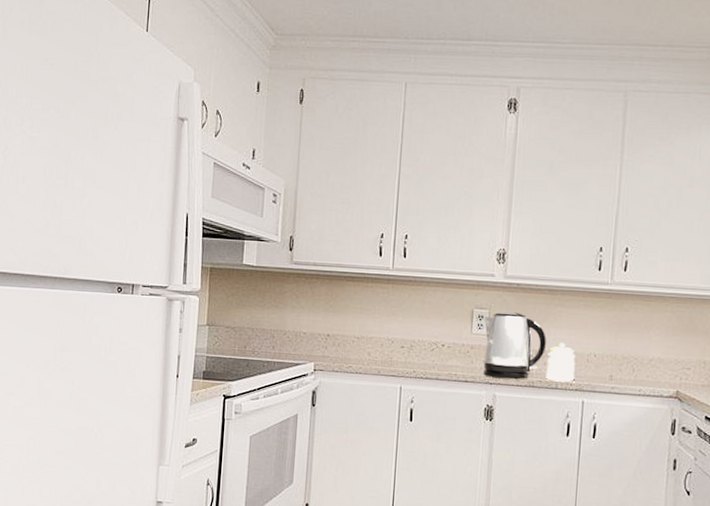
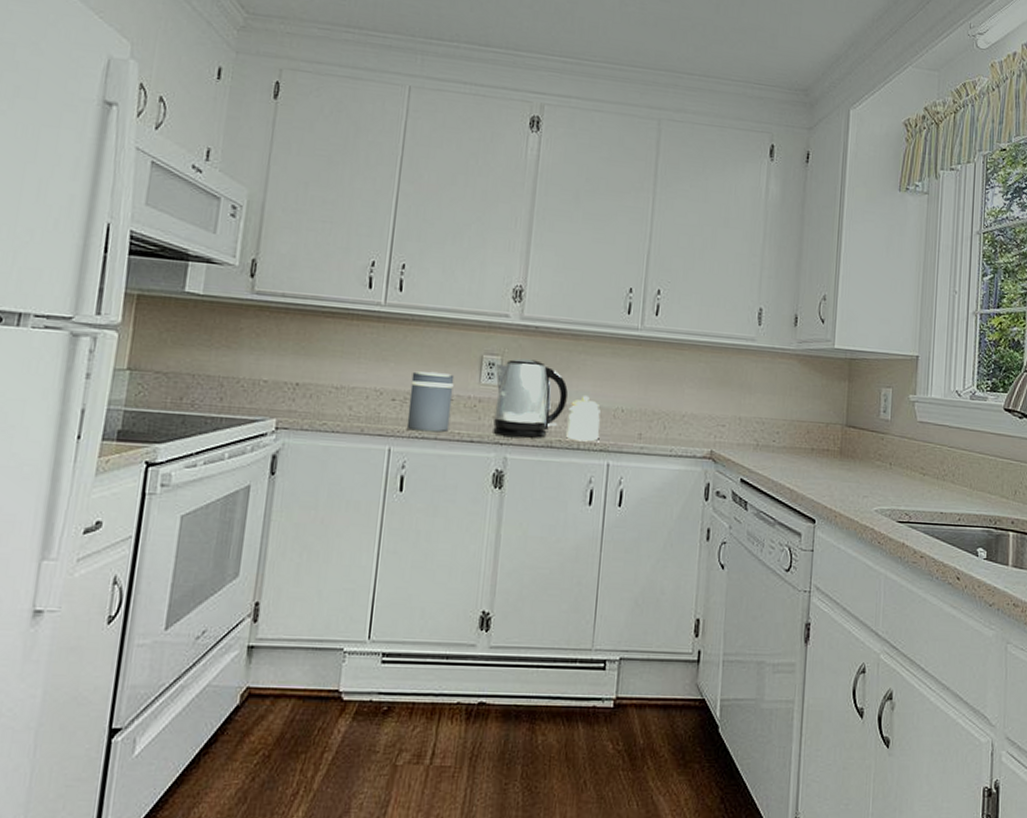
cylinder: none [413,323,451,374] -> present [406,371,455,433]

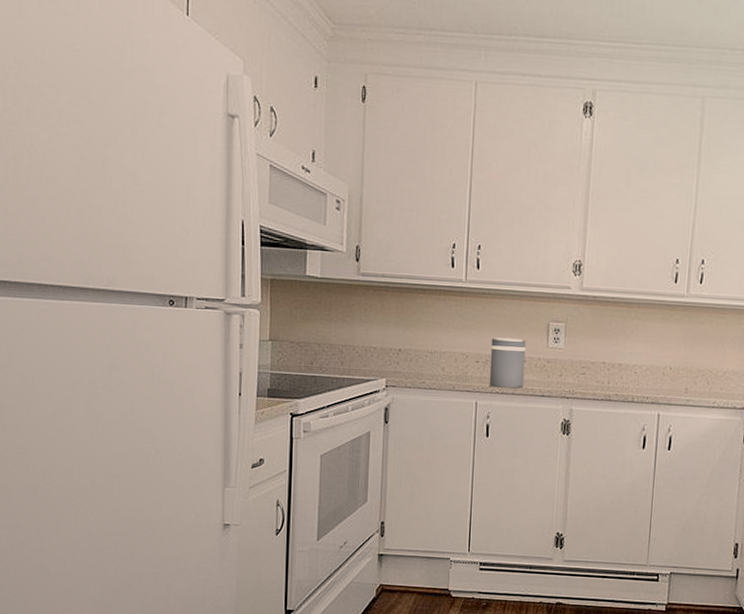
kettle: present [493,358,569,440] -> none [560,325,624,394]
jar: present [565,396,601,442] -> none [621,356,652,396]

